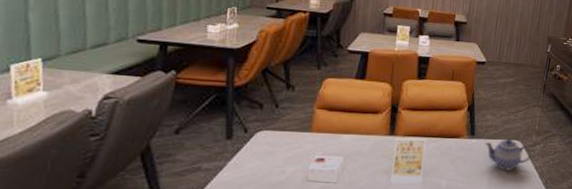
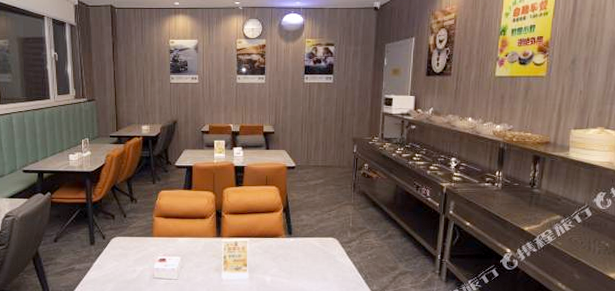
teapot: present [485,138,531,171] -> none [302,236,348,267]

